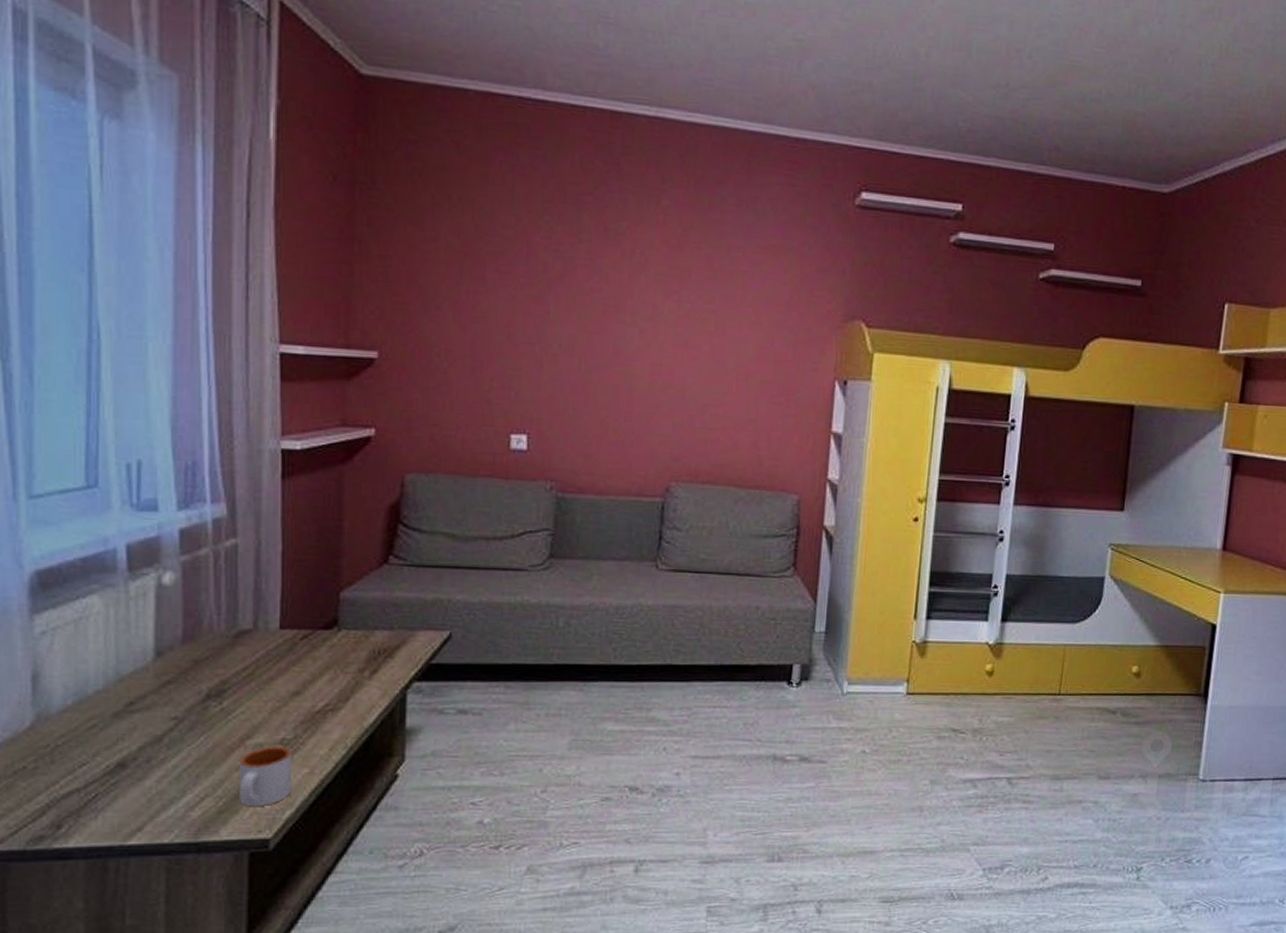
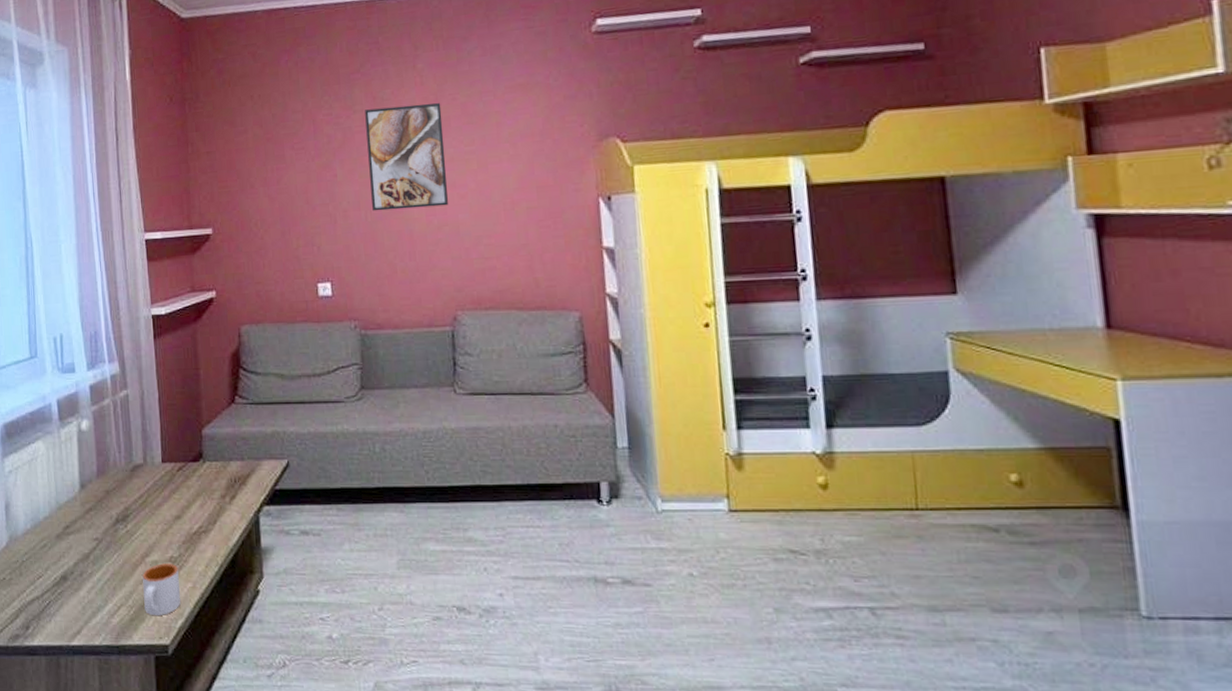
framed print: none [588,241,684,366] -> present [365,103,449,211]

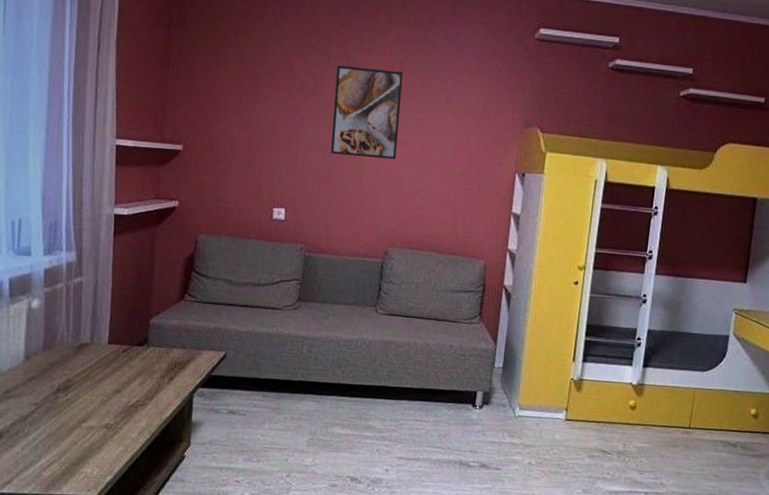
mug: present [142,563,180,616] -> none [76,429,113,472]

